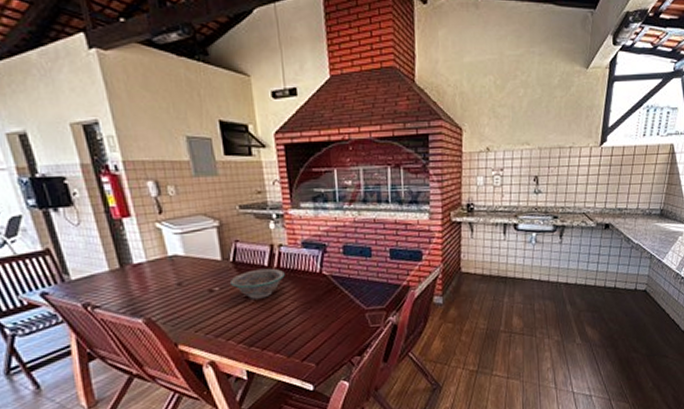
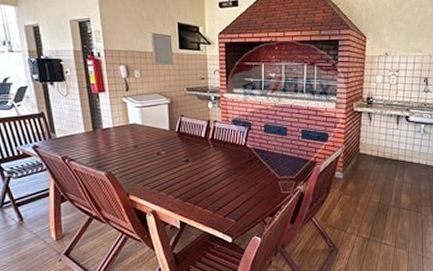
bowl: present [231,268,285,299] -> none [175,139,217,163]

